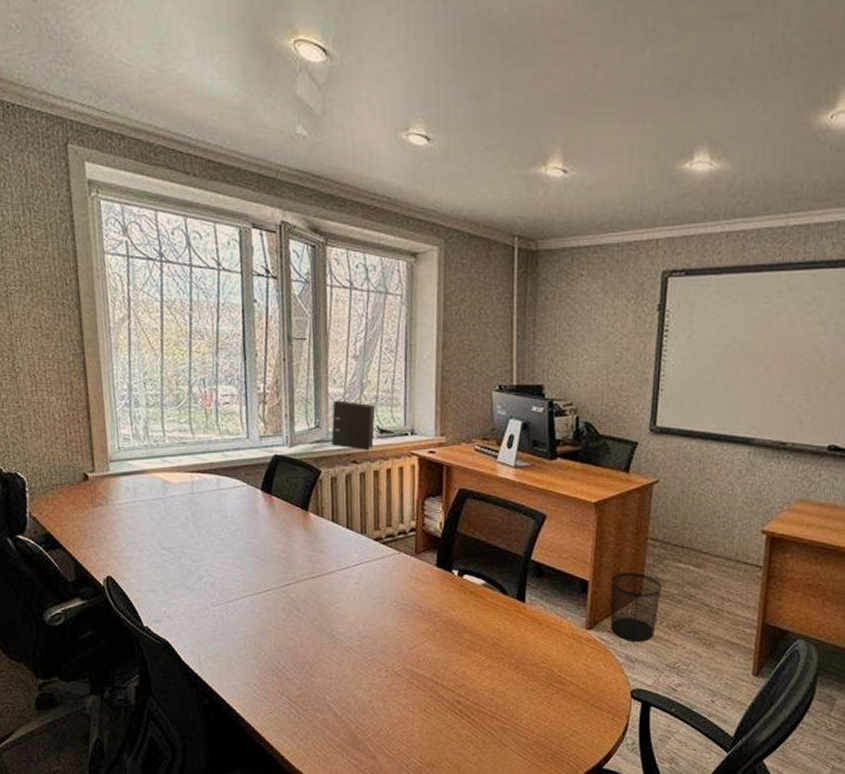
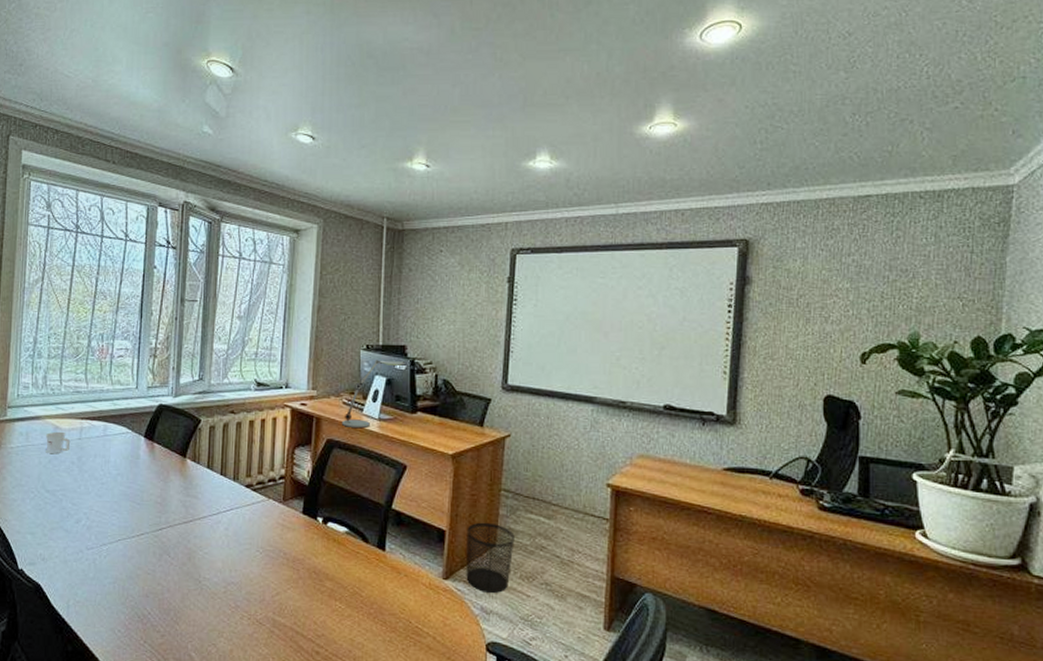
mug: none [155,486,183,510] -> present [46,431,71,455]
binder: present [331,400,376,451] -> none [212,355,255,402]
desk lamp: none [475,402,542,477] -> present [342,360,404,429]

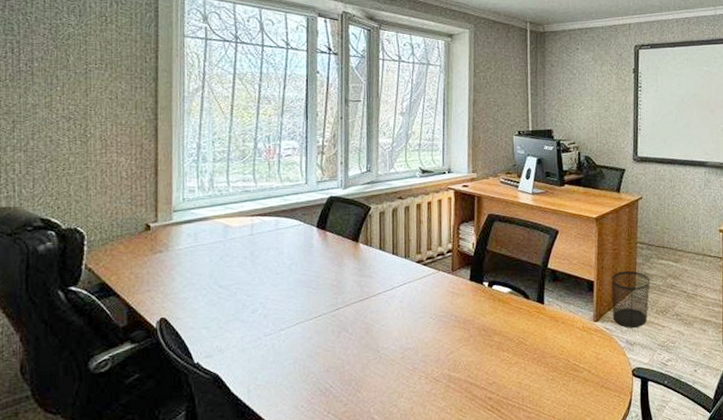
mug: present [46,431,71,455] -> none [216,229,242,252]
desk lamp: present [342,360,404,429] -> none [501,142,552,203]

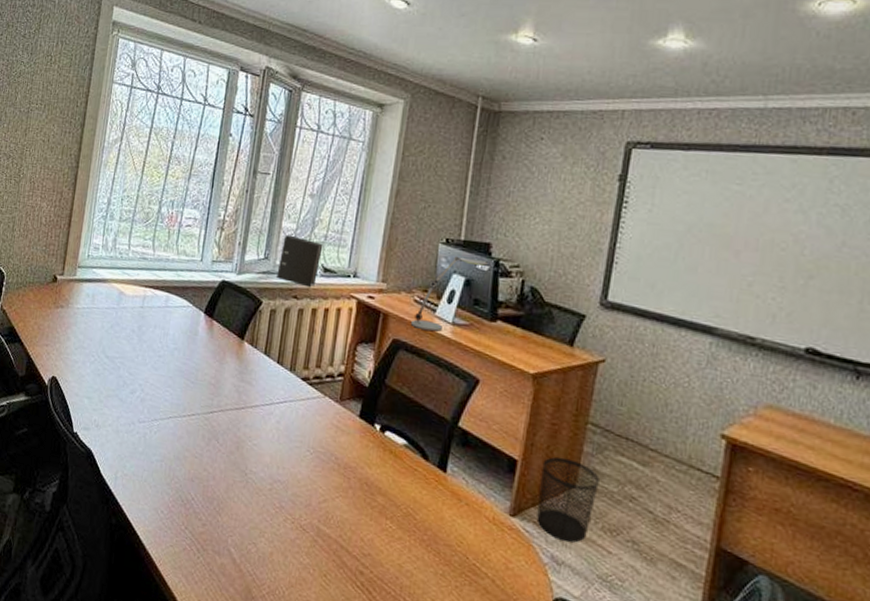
binder: none [380,148,419,188] -> present [276,235,323,288]
desk lamp: none [501,142,552,203] -> present [411,256,488,332]

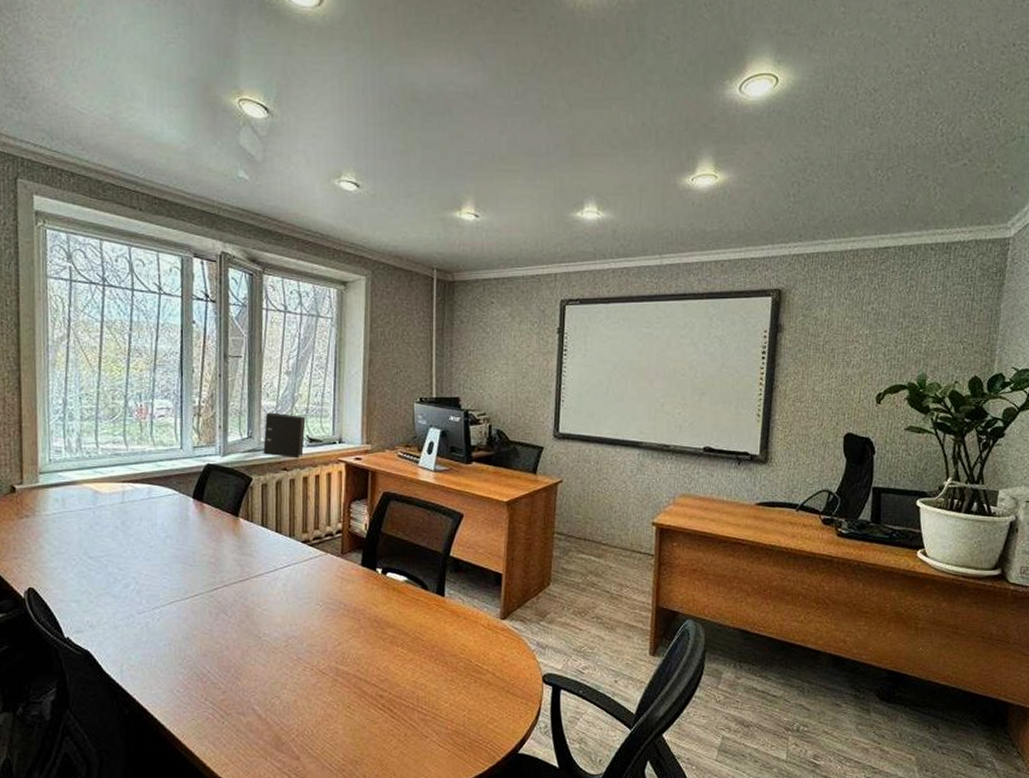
desk lamp: present [411,256,488,332] -> none [398,412,458,481]
waste bin: present [537,456,600,543] -> none [522,564,567,629]

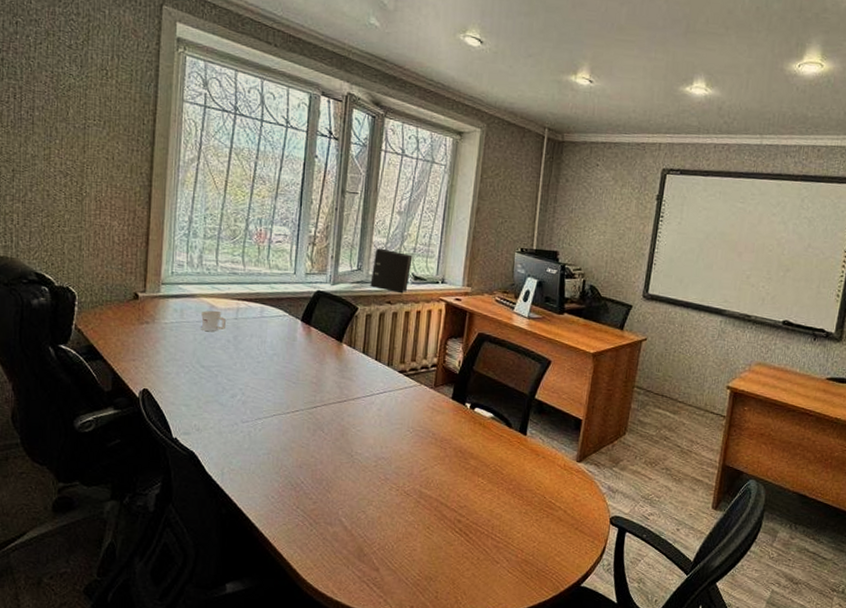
mug: none [85,496,113,520] -> present [201,310,227,332]

